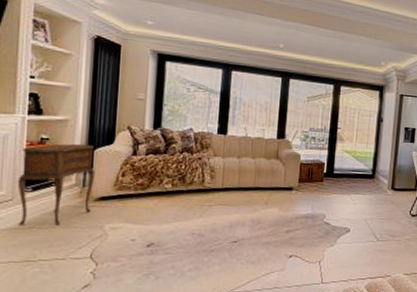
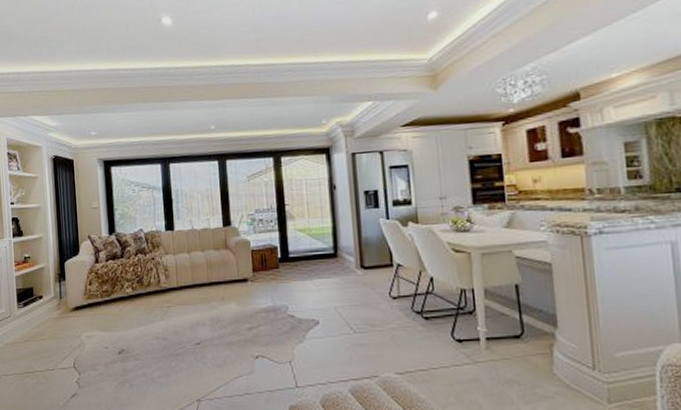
side table: present [17,143,96,226] -> none [12,257,69,339]

